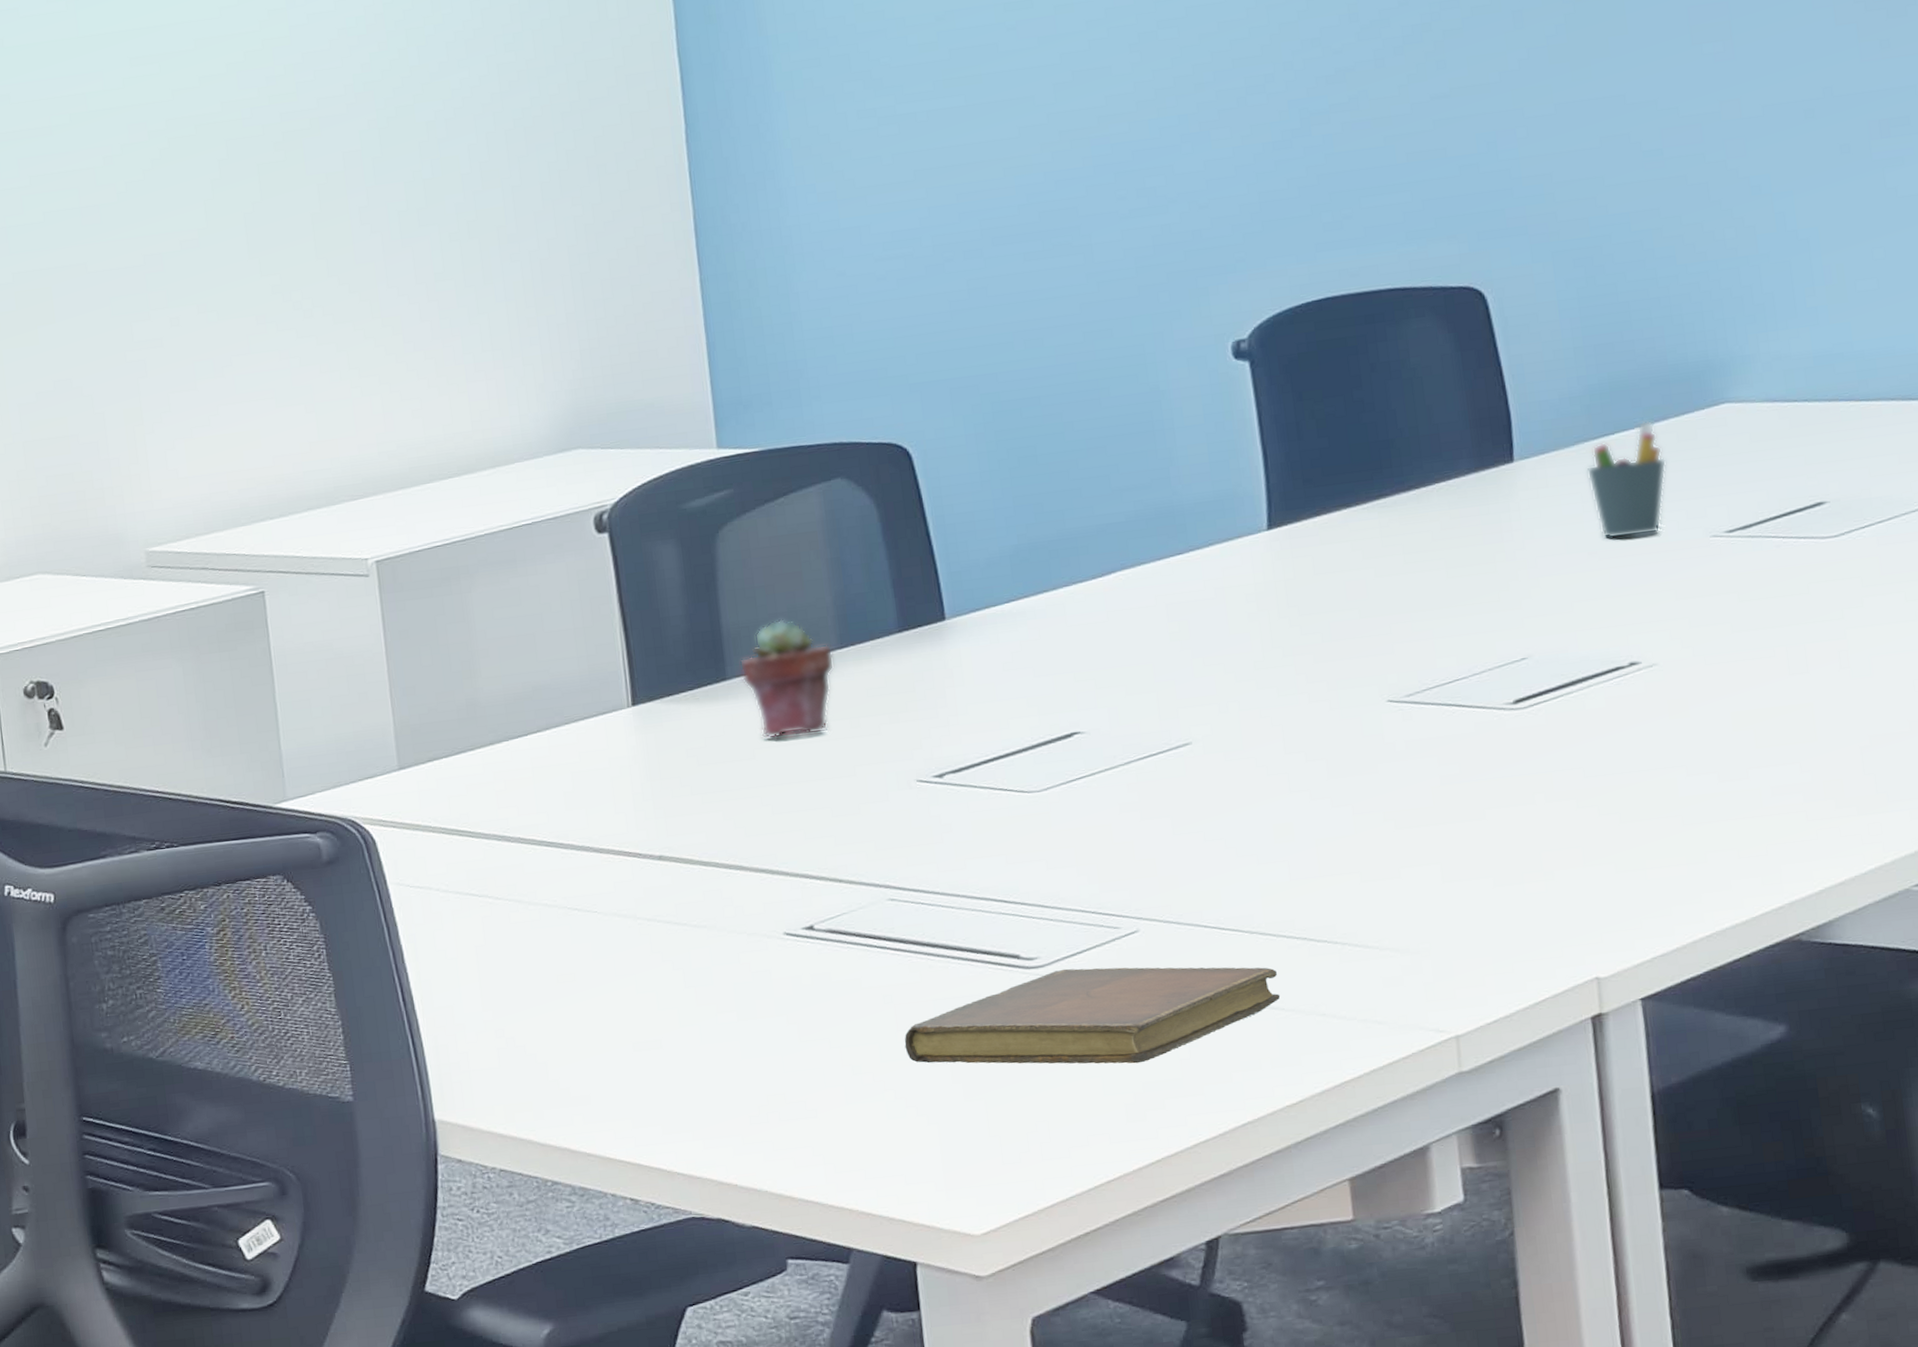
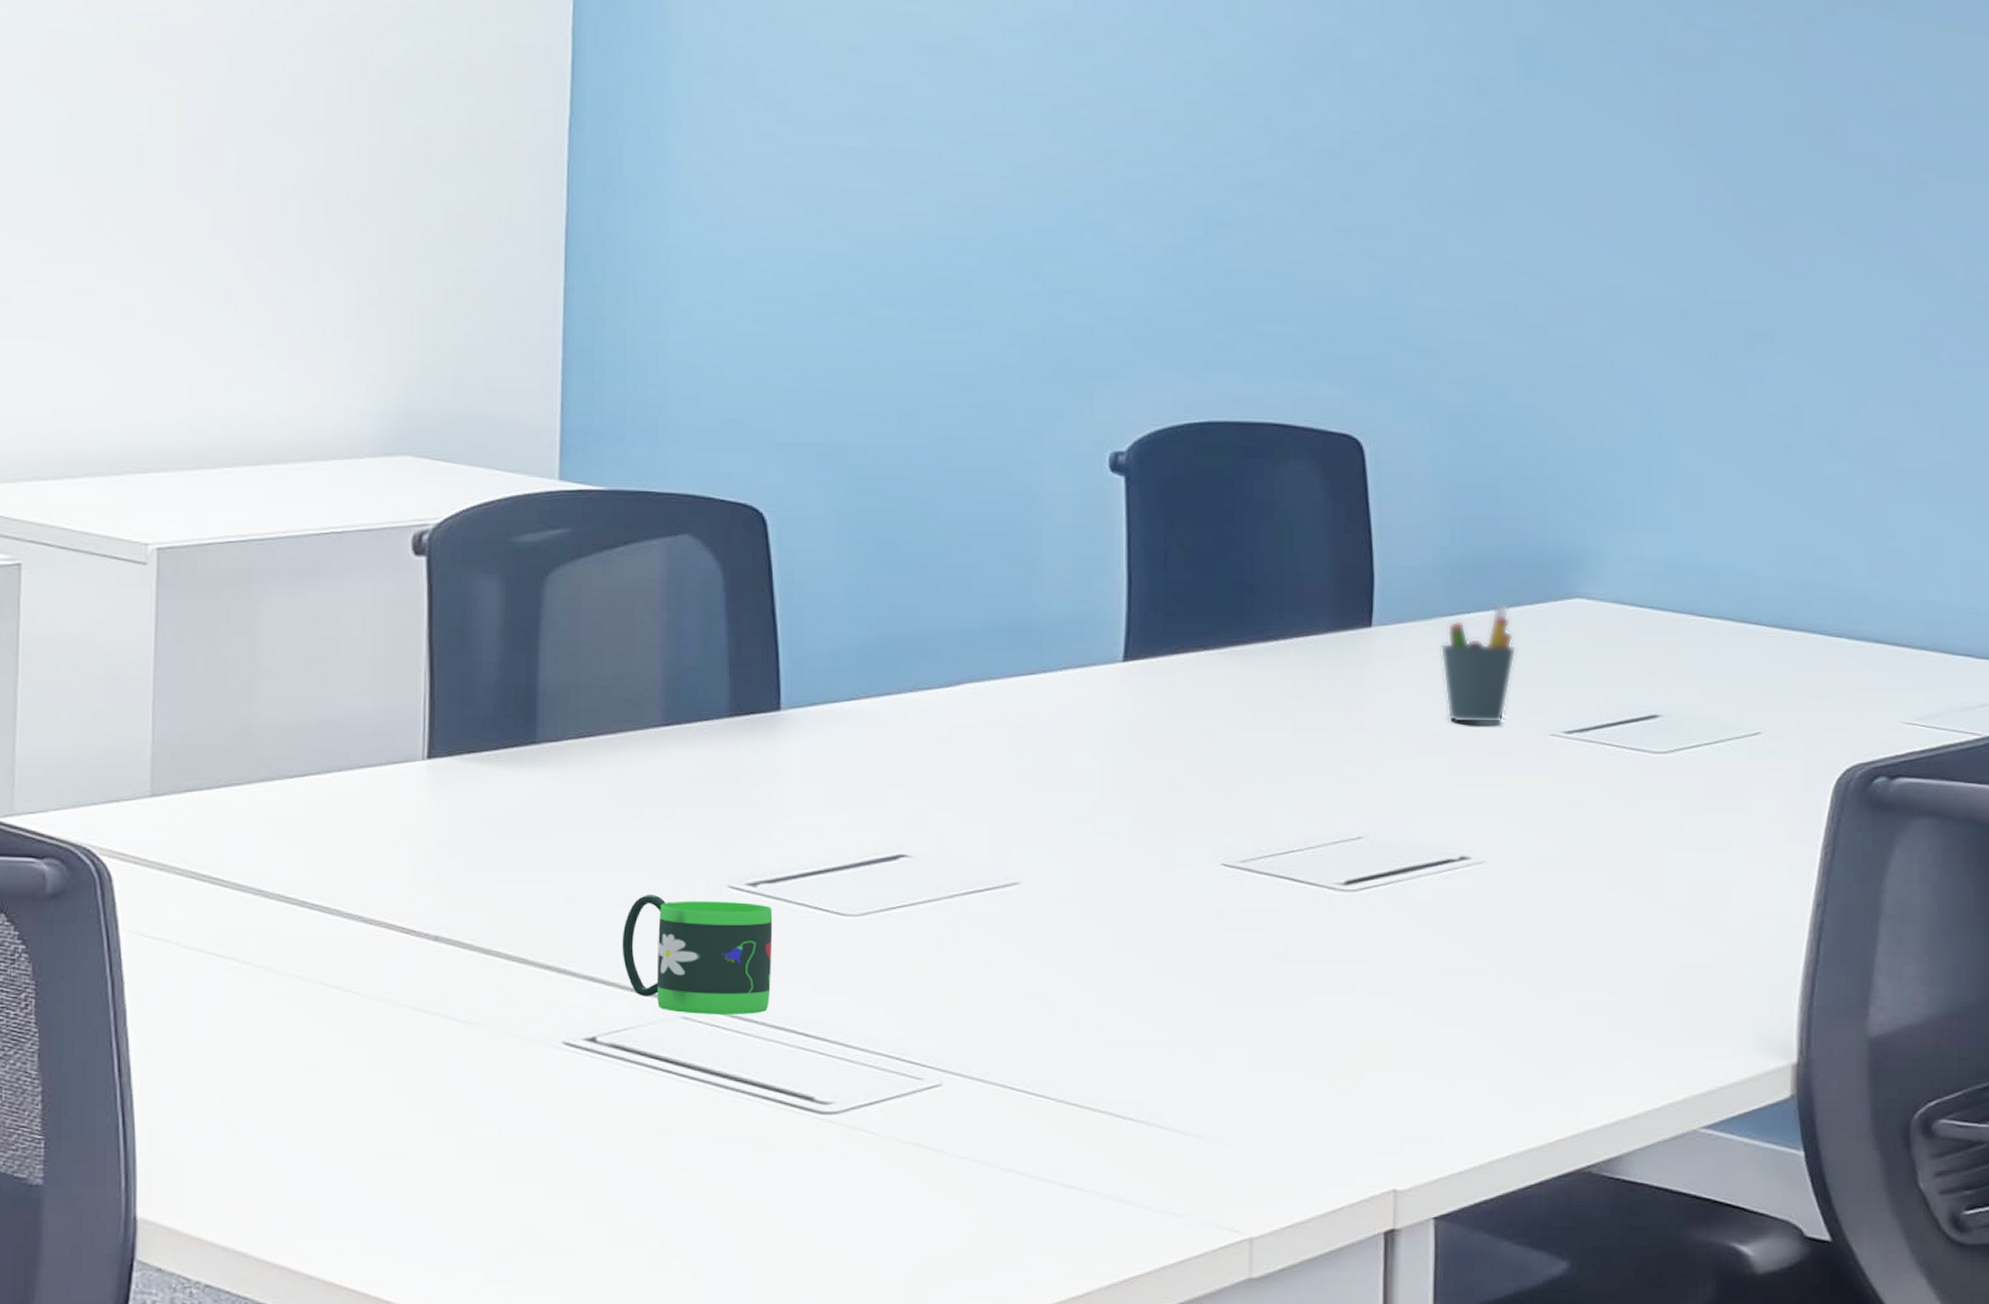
potted succulent: present [739,619,835,739] -> none [552,683,656,819]
mug: none [825,792,968,896] -> present [622,895,773,1014]
notebook: present [904,967,1280,1064] -> none [678,1118,1078,1234]

